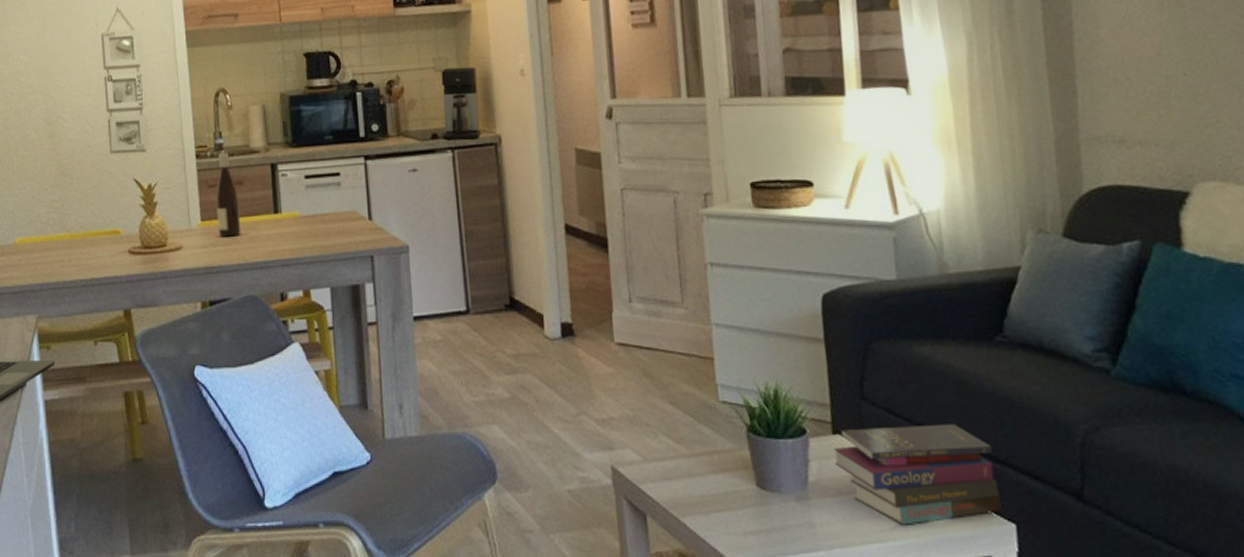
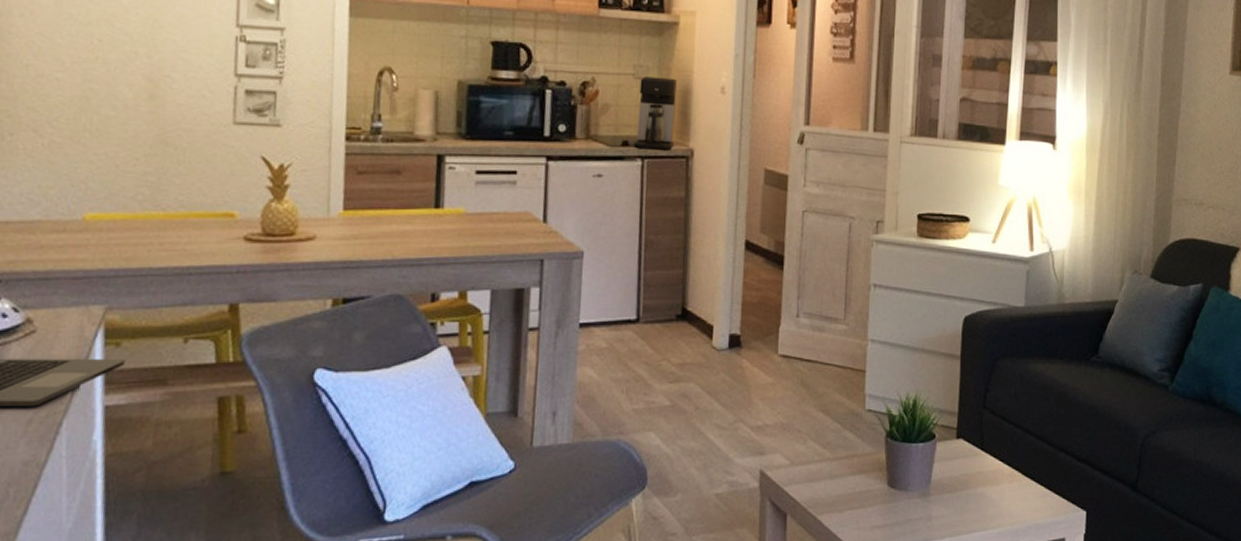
bottle: present [216,153,241,237] -> none [363,137,394,230]
books: present [833,424,1002,525] -> none [955,429,1078,515]

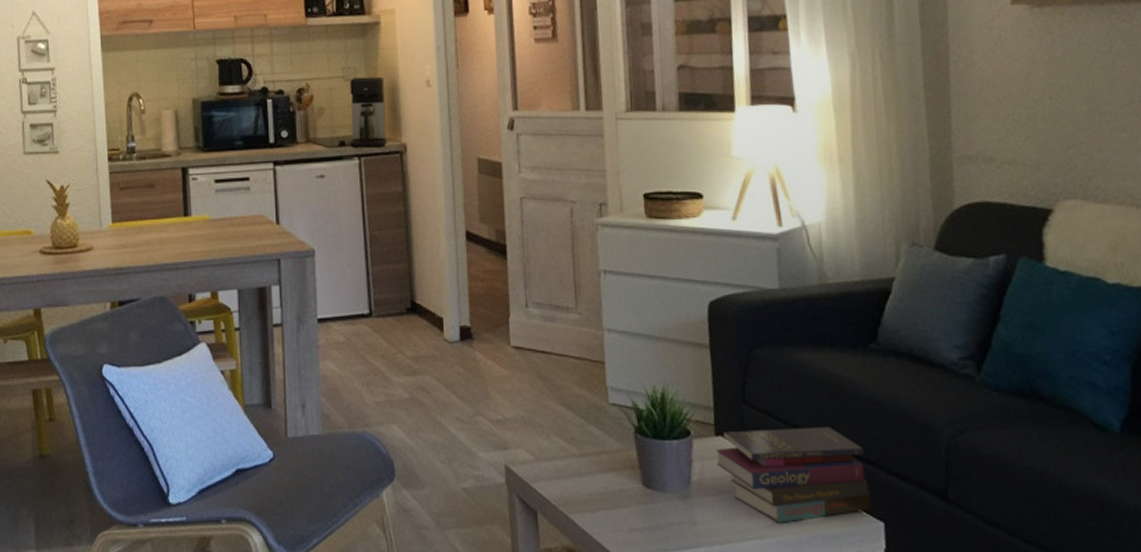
books: none [955,429,1078,515] -> present [715,427,872,523]

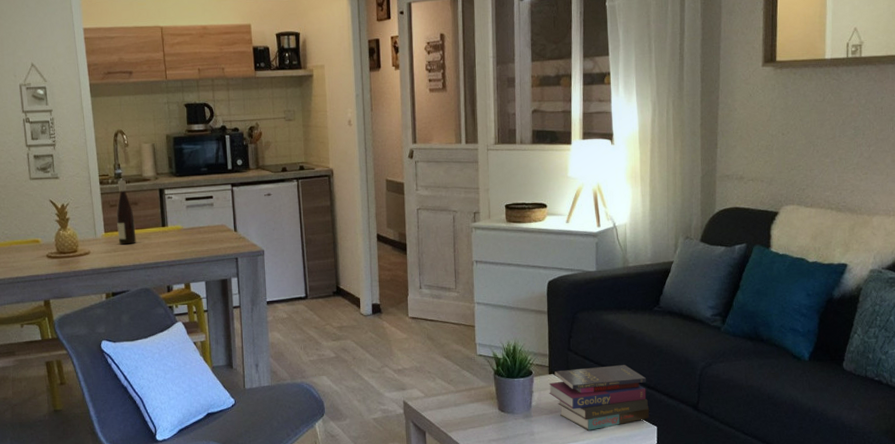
bottle: none [127,156,151,239] -> present [116,180,136,245]
coffee maker: present [350,76,387,149] -> none [290,117,318,174]

